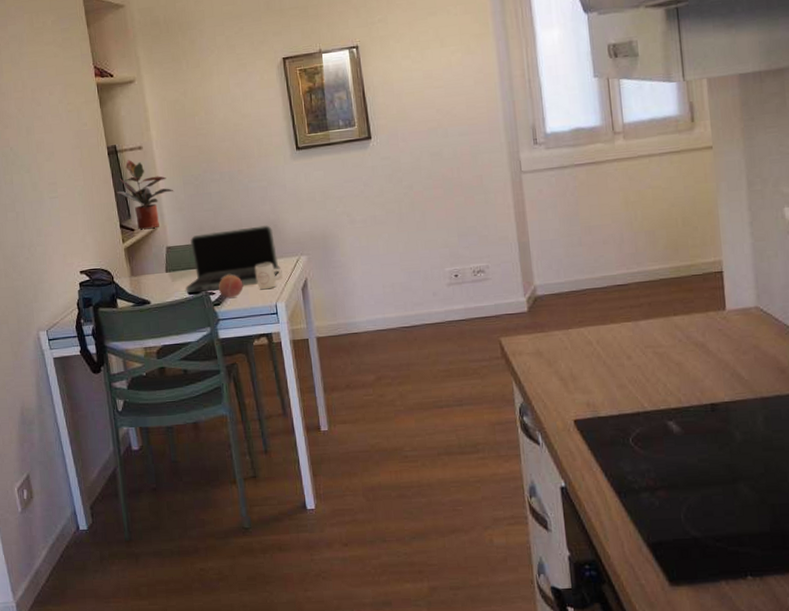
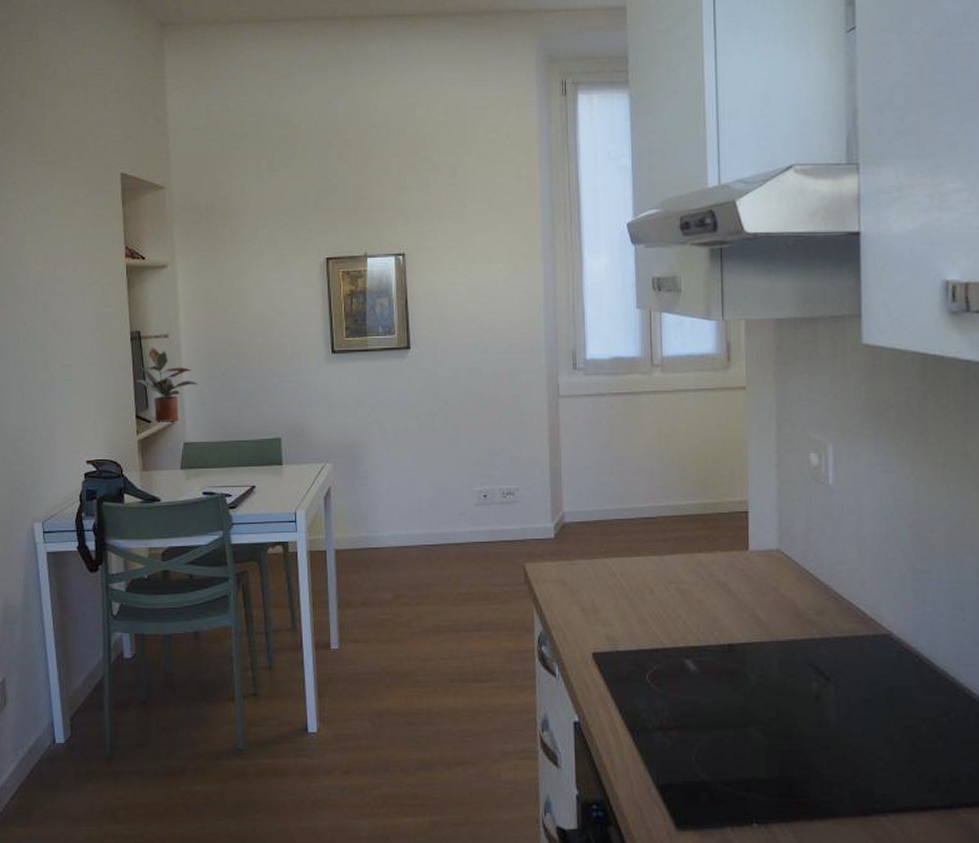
laptop: present [185,225,281,294] -> none [200,428,304,494]
fruit: present [218,274,244,299] -> none [235,477,263,502]
mug: present [254,262,283,290] -> none [276,468,305,496]

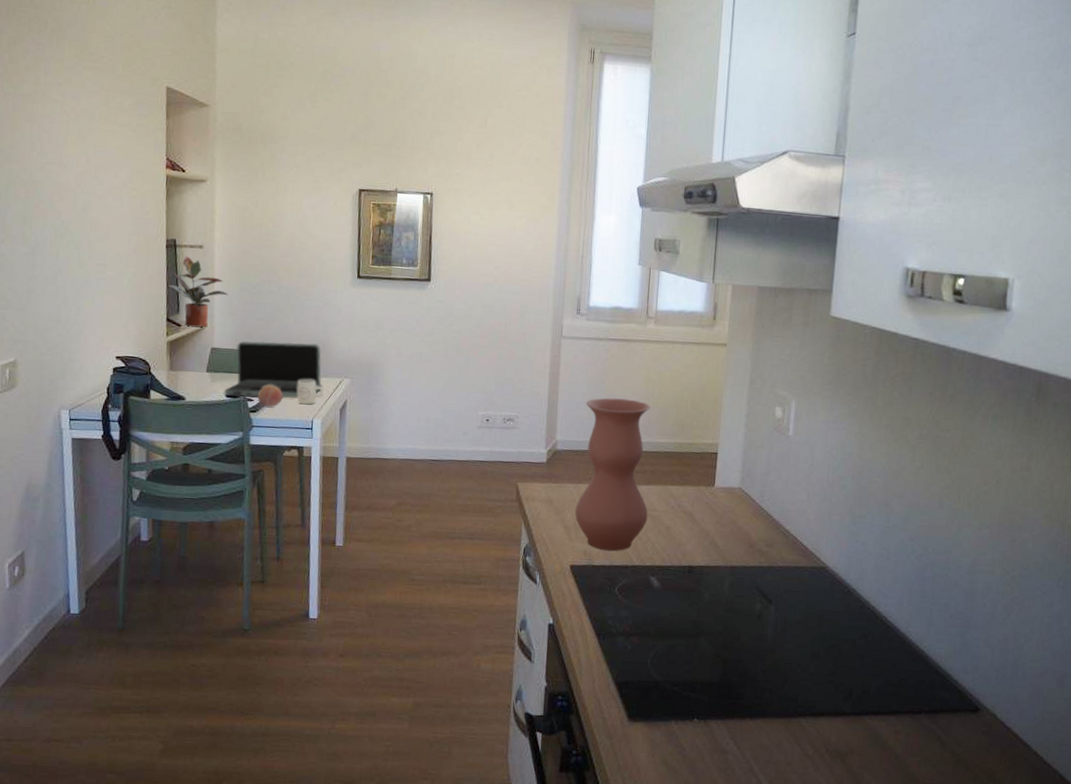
laptop: none [200,428,304,494] -> present [224,341,323,399]
fruit: none [235,477,263,502] -> present [257,384,283,408]
mug: none [276,468,305,496] -> present [296,379,324,405]
vase: none [592,459,675,632] -> present [575,398,651,551]

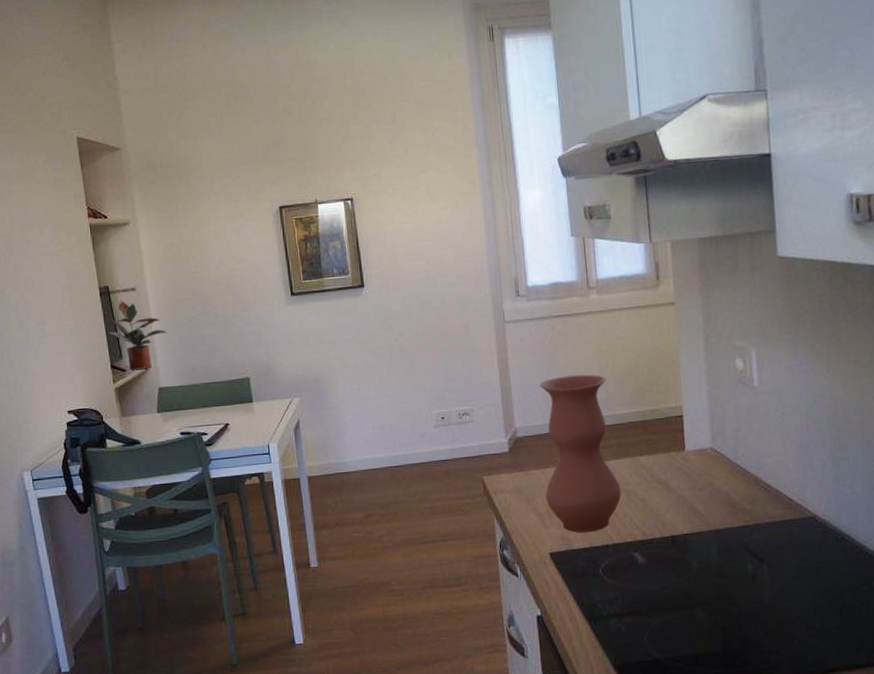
laptop: present [224,341,323,399] -> none [177,368,274,434]
fruit: present [257,384,283,408] -> none [210,415,236,439]
mug: present [296,379,324,405] -> none [247,404,275,431]

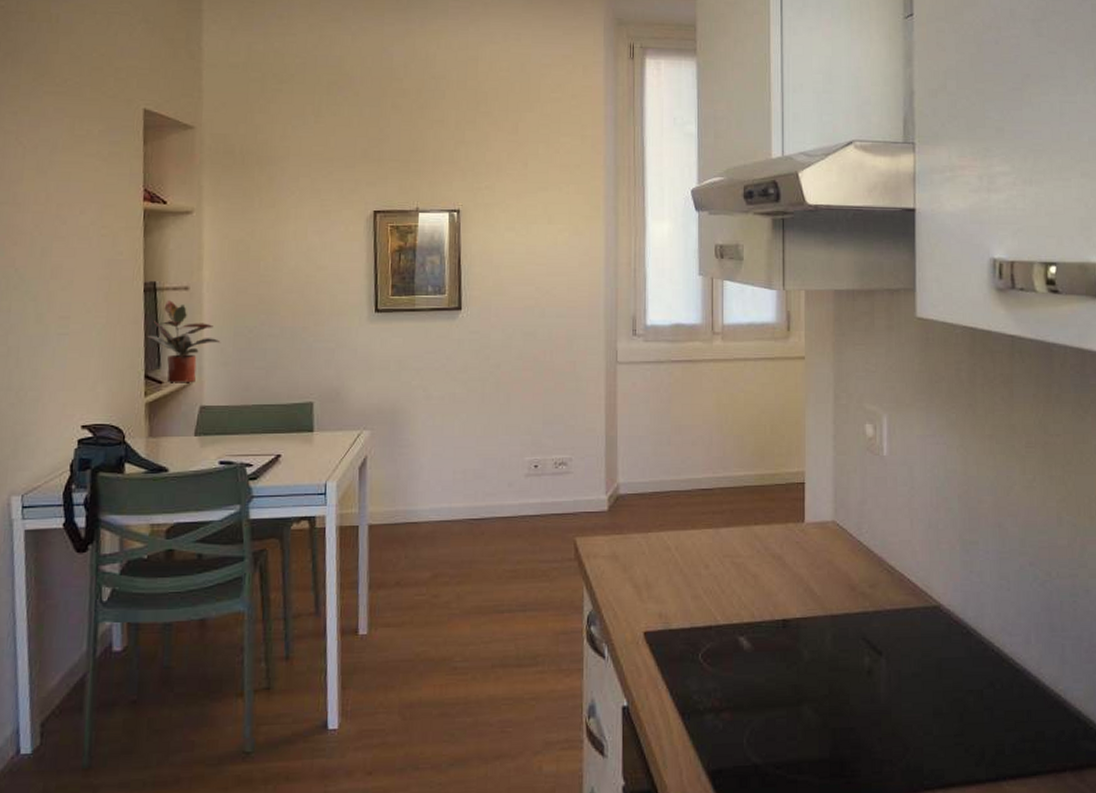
vase: present [539,374,621,533] -> none [645,429,731,610]

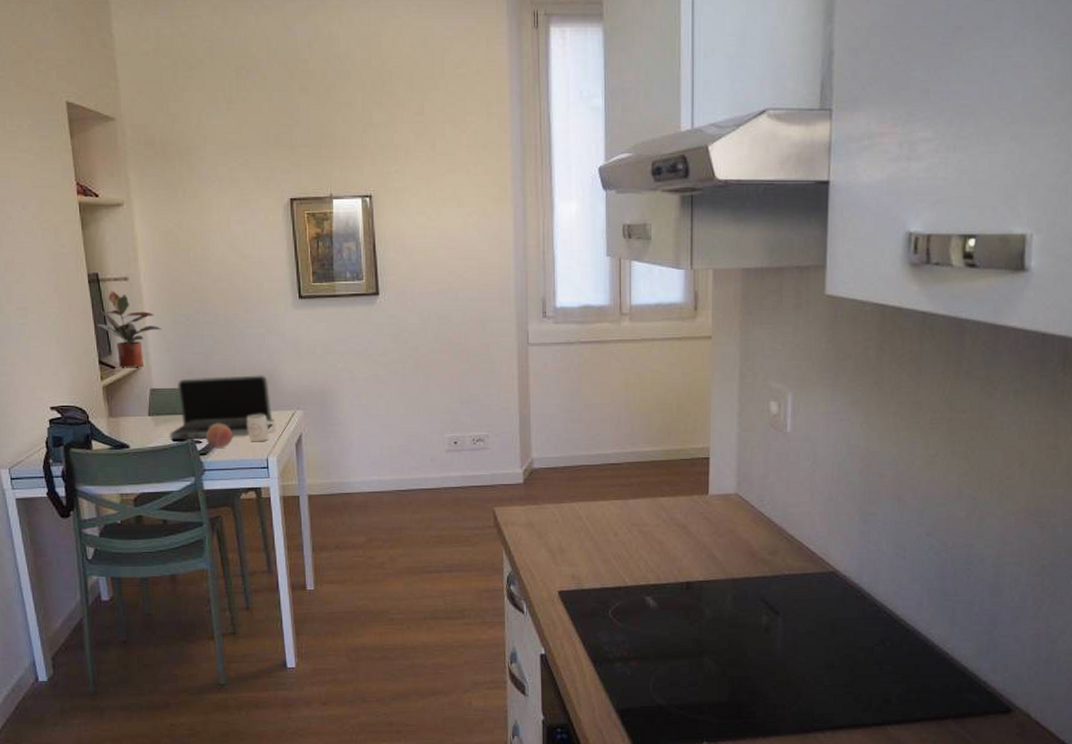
laptop: none [216,392,337,463] -> present [170,375,274,440]
fruit: none [257,445,289,473] -> present [205,424,233,449]
mug: none [305,435,339,466] -> present [246,414,276,442]

